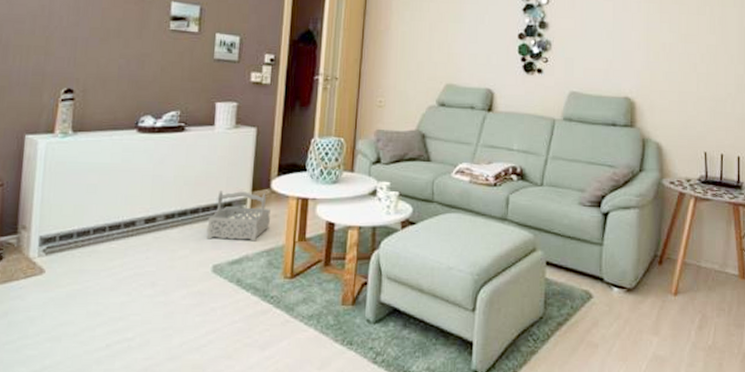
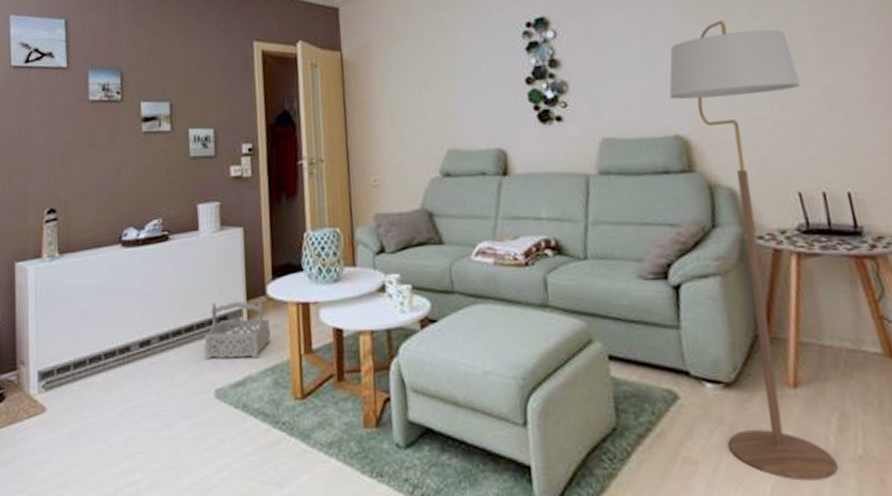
floor lamp: none [621,11,721,362] -> present [669,19,838,481]

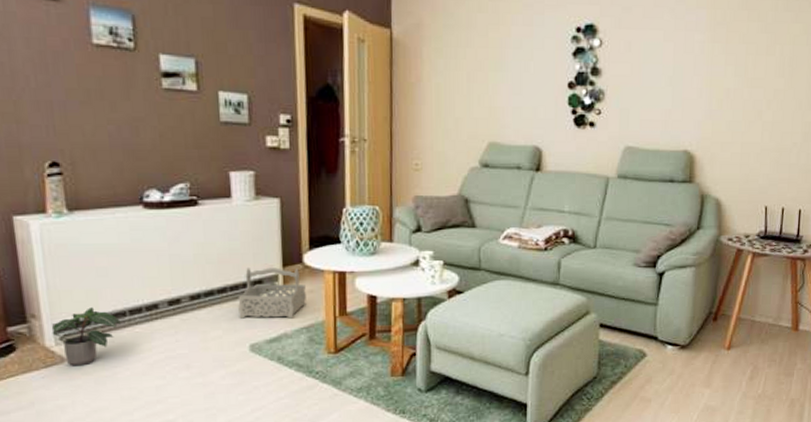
potted plant: none [36,352,96,417] -> present [52,307,121,366]
floor lamp: present [669,19,838,481] -> none [674,51,789,411]

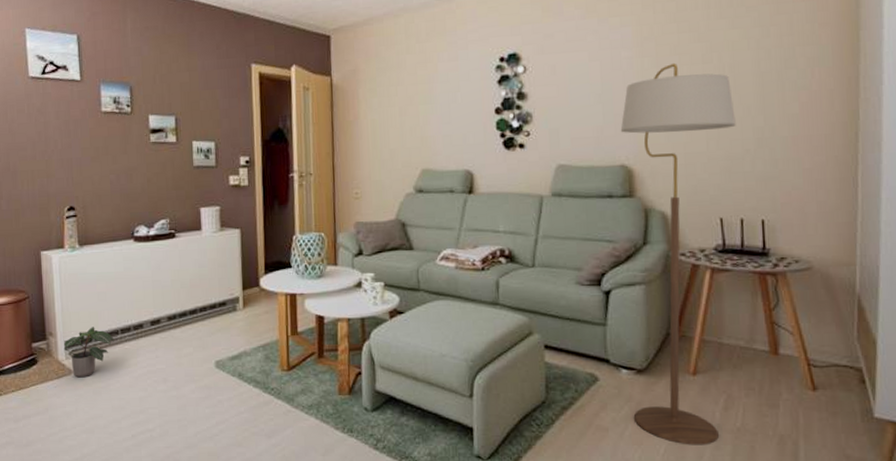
decorative basket: present [238,267,306,319] -> none [206,291,263,338]
floor lamp: none [674,51,789,411] -> present [620,63,736,445]

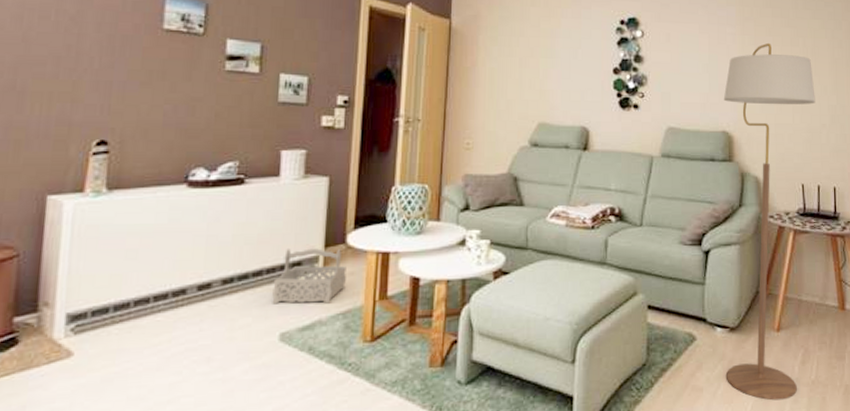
potted plant: present [63,327,114,378] -> none [63,294,142,362]
decorative basket: none [206,291,263,338] -> present [272,248,346,304]

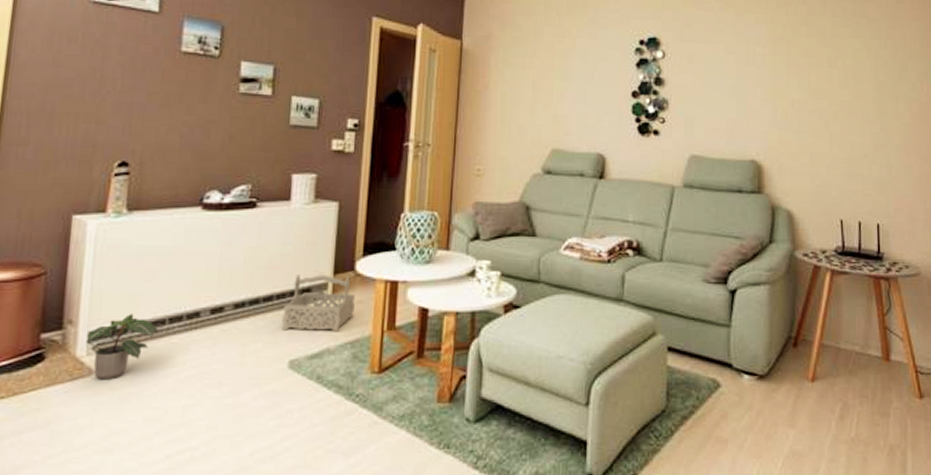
potted plant: none [63,294,142,362] -> present [85,314,159,380]
floor lamp: present [723,42,816,401] -> none [752,64,856,458]

